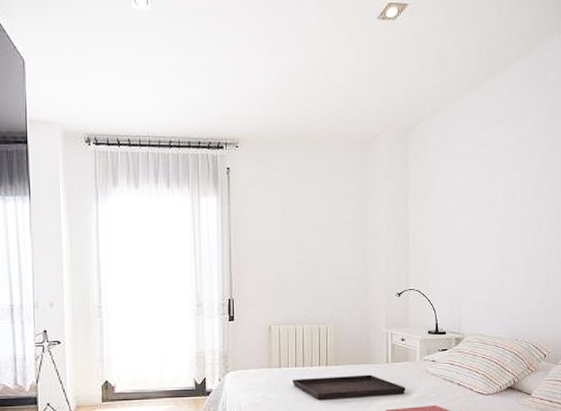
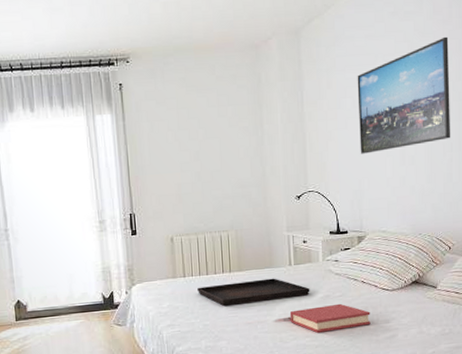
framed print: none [461,148,551,256] -> present [357,36,451,154]

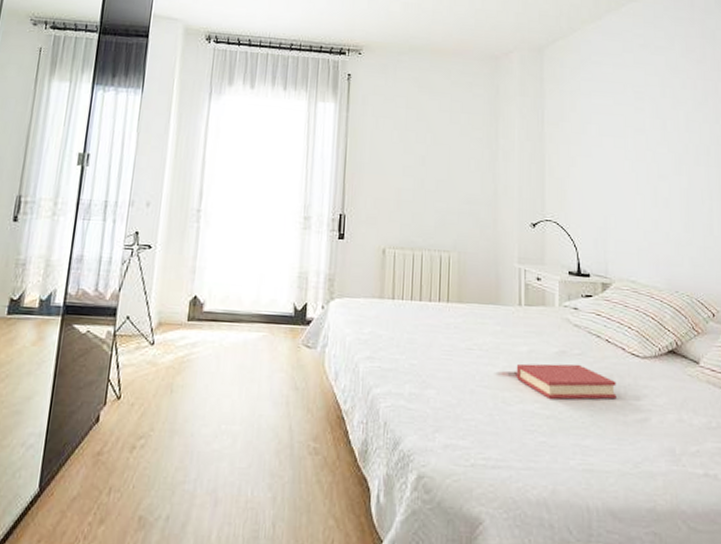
serving tray: present [197,278,310,306] -> none [407,315,542,347]
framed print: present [357,36,451,154] -> none [604,76,710,188]

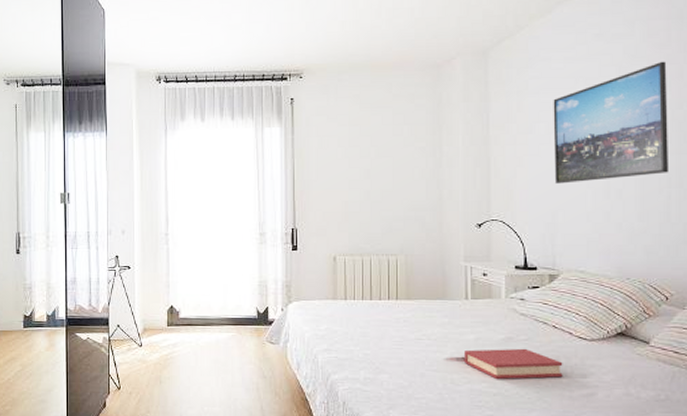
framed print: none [604,76,710,188] -> present [553,61,670,184]

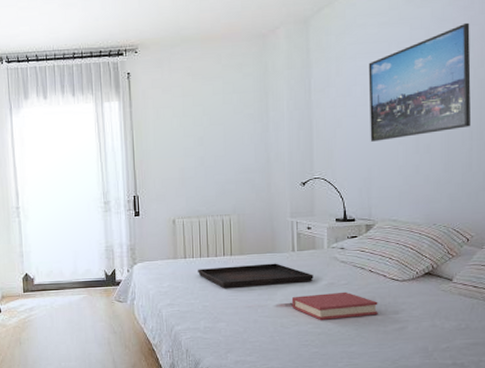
serving tray: none [359,311,489,336] -> present [198,263,314,288]

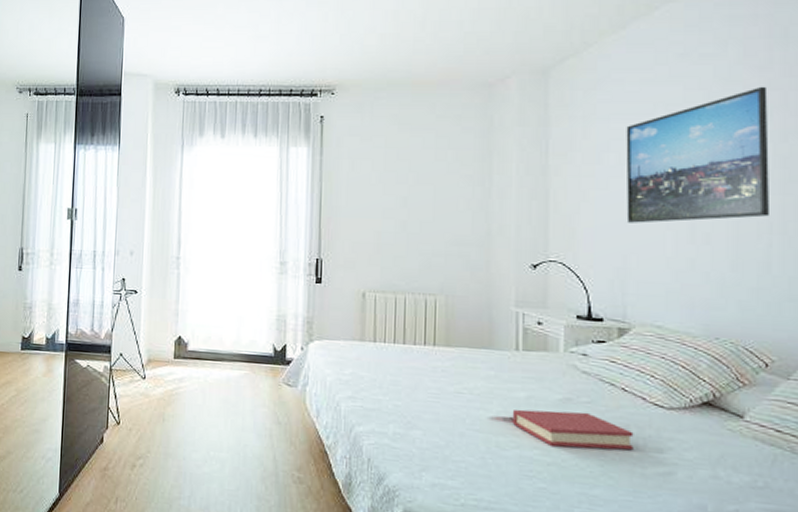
serving tray: present [198,263,314,288] -> none [390,357,544,393]

